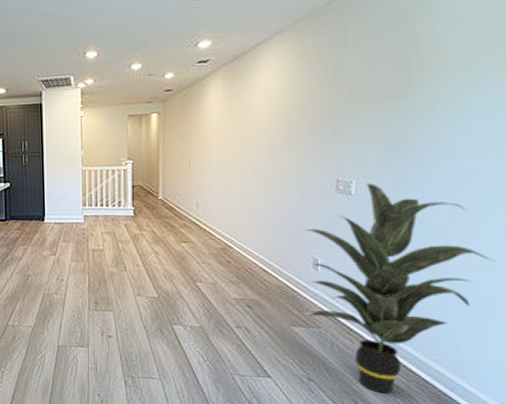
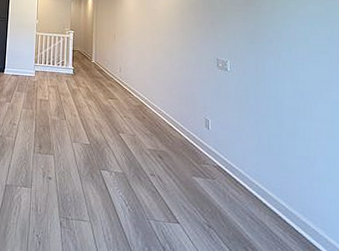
indoor plant: present [304,183,496,394] -> none [197,63,330,243]

